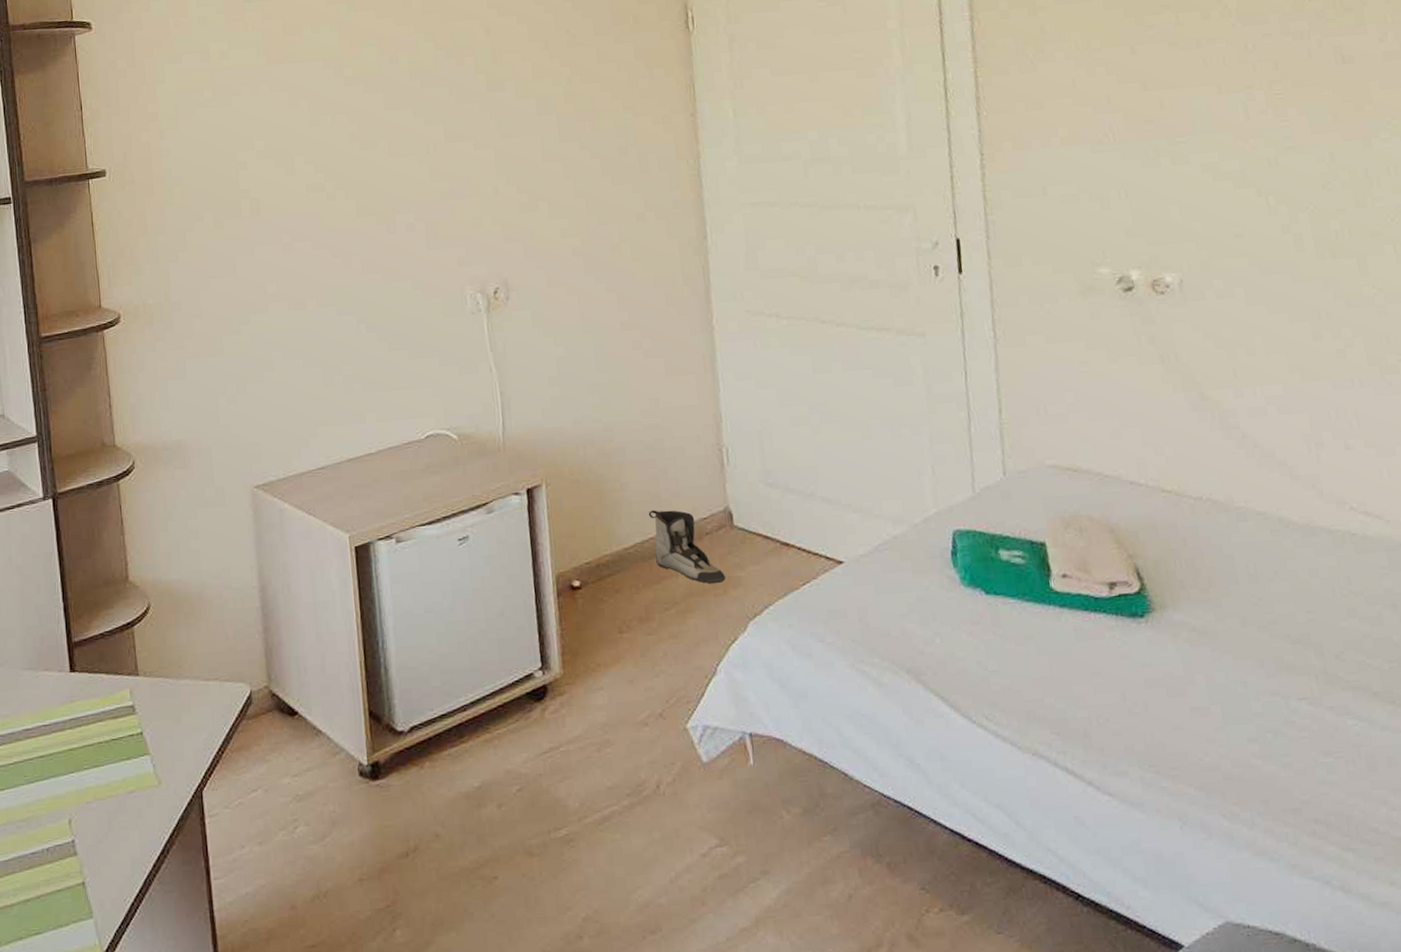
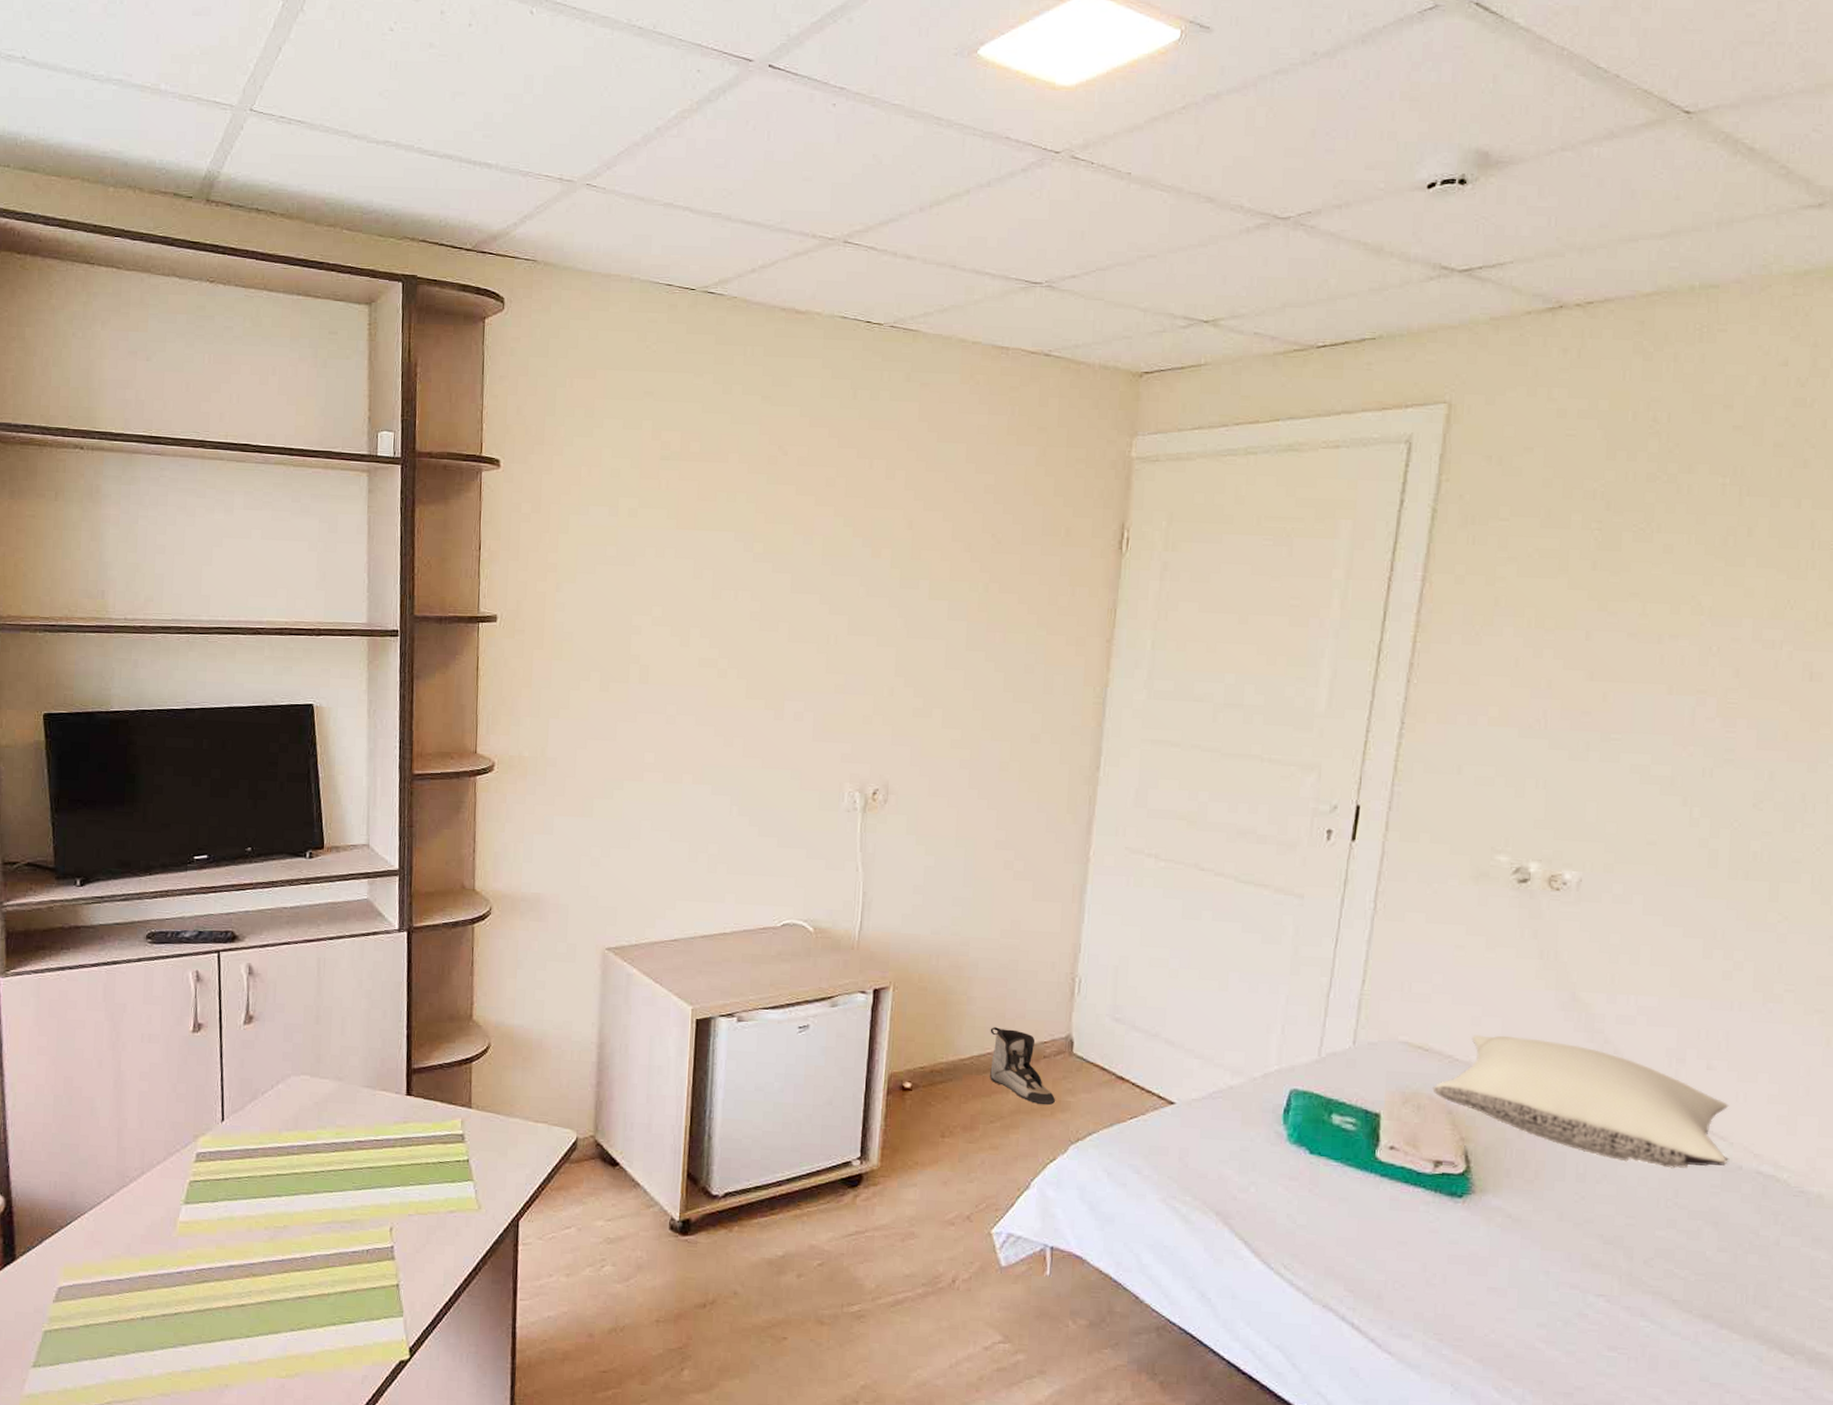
pillow: none [1090,443,1389,556] -> present [1433,1035,1729,1169]

